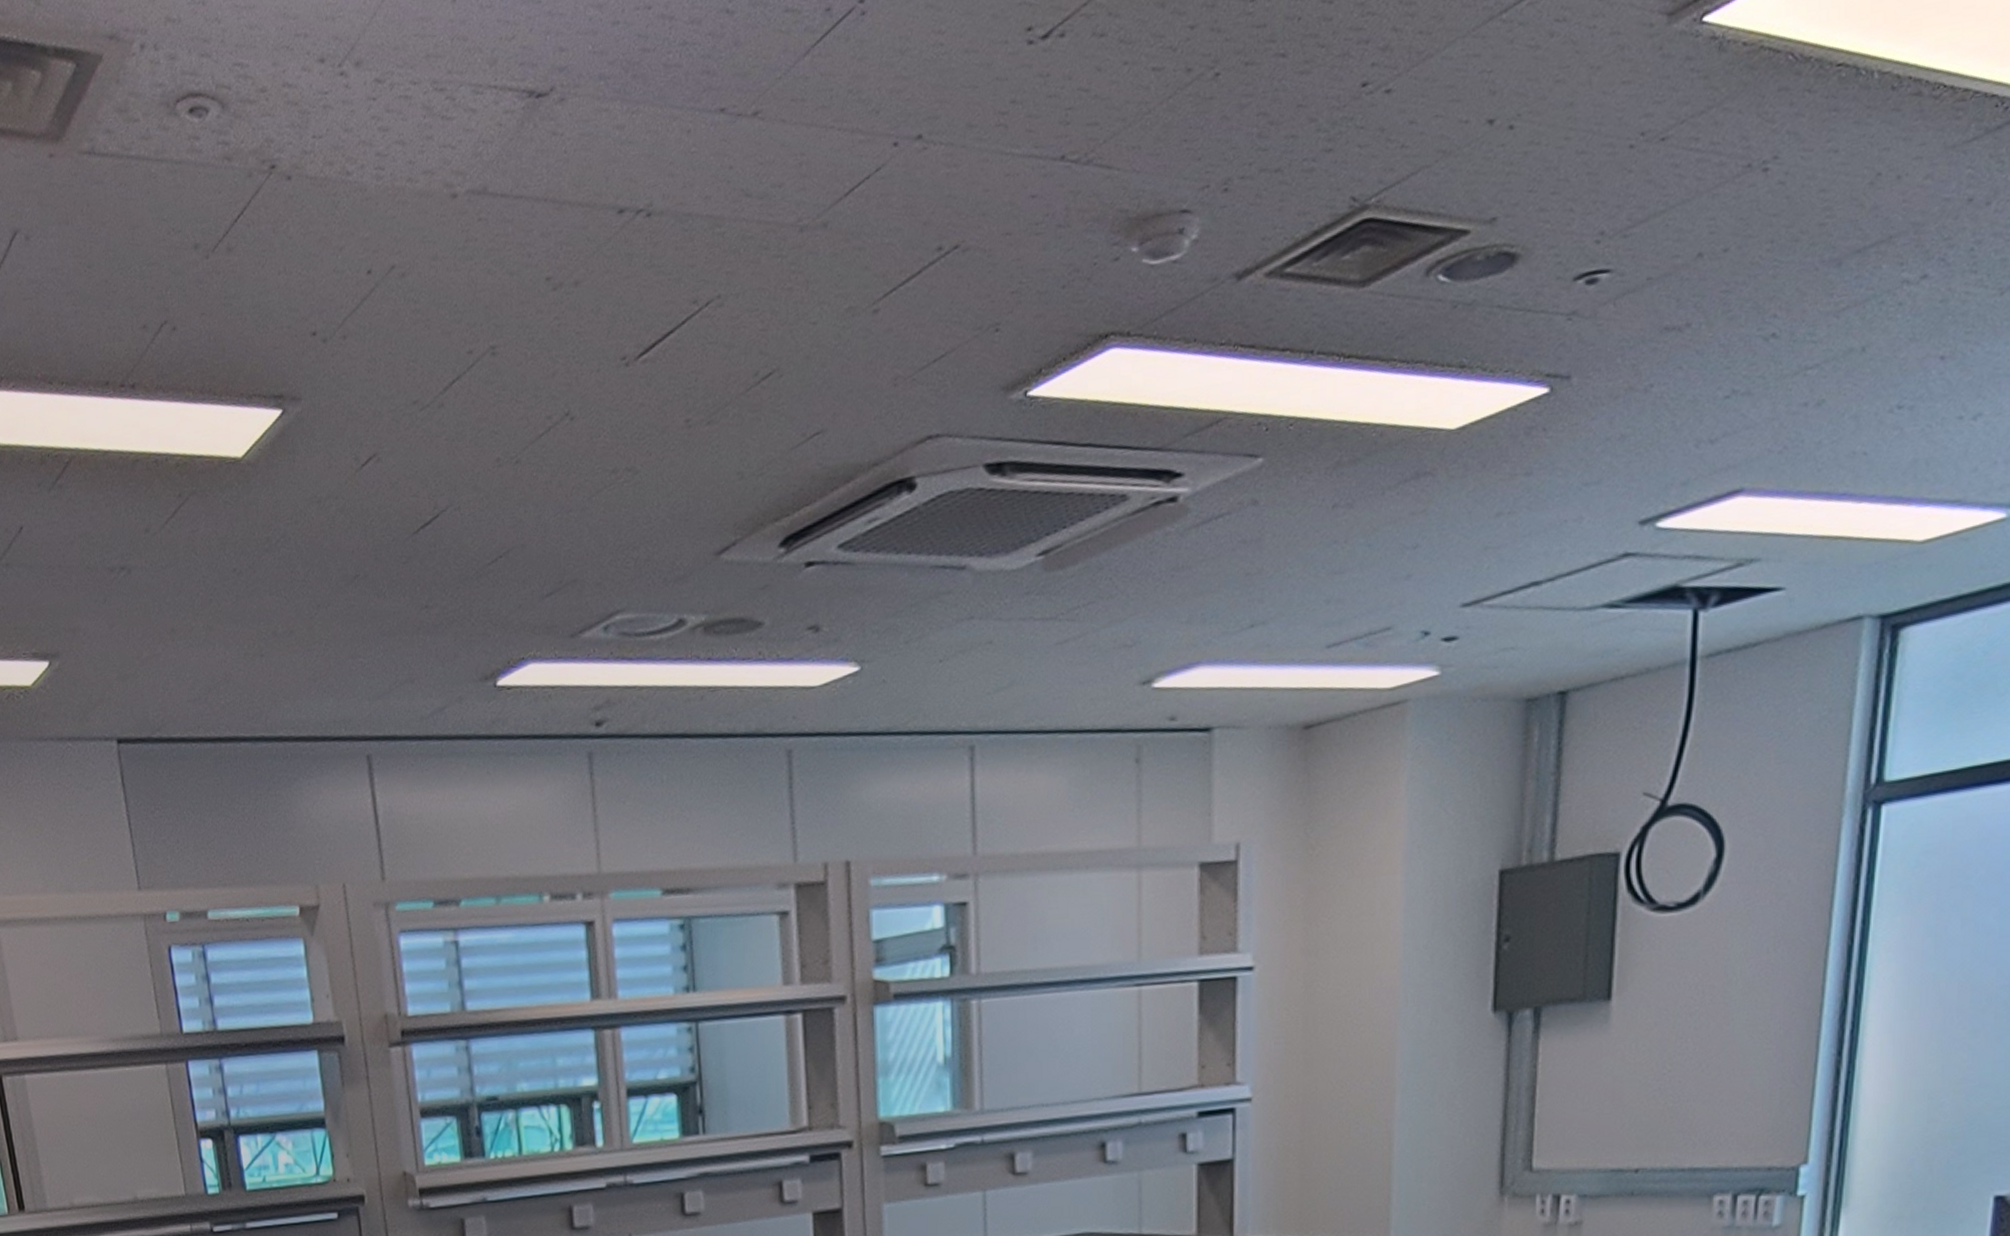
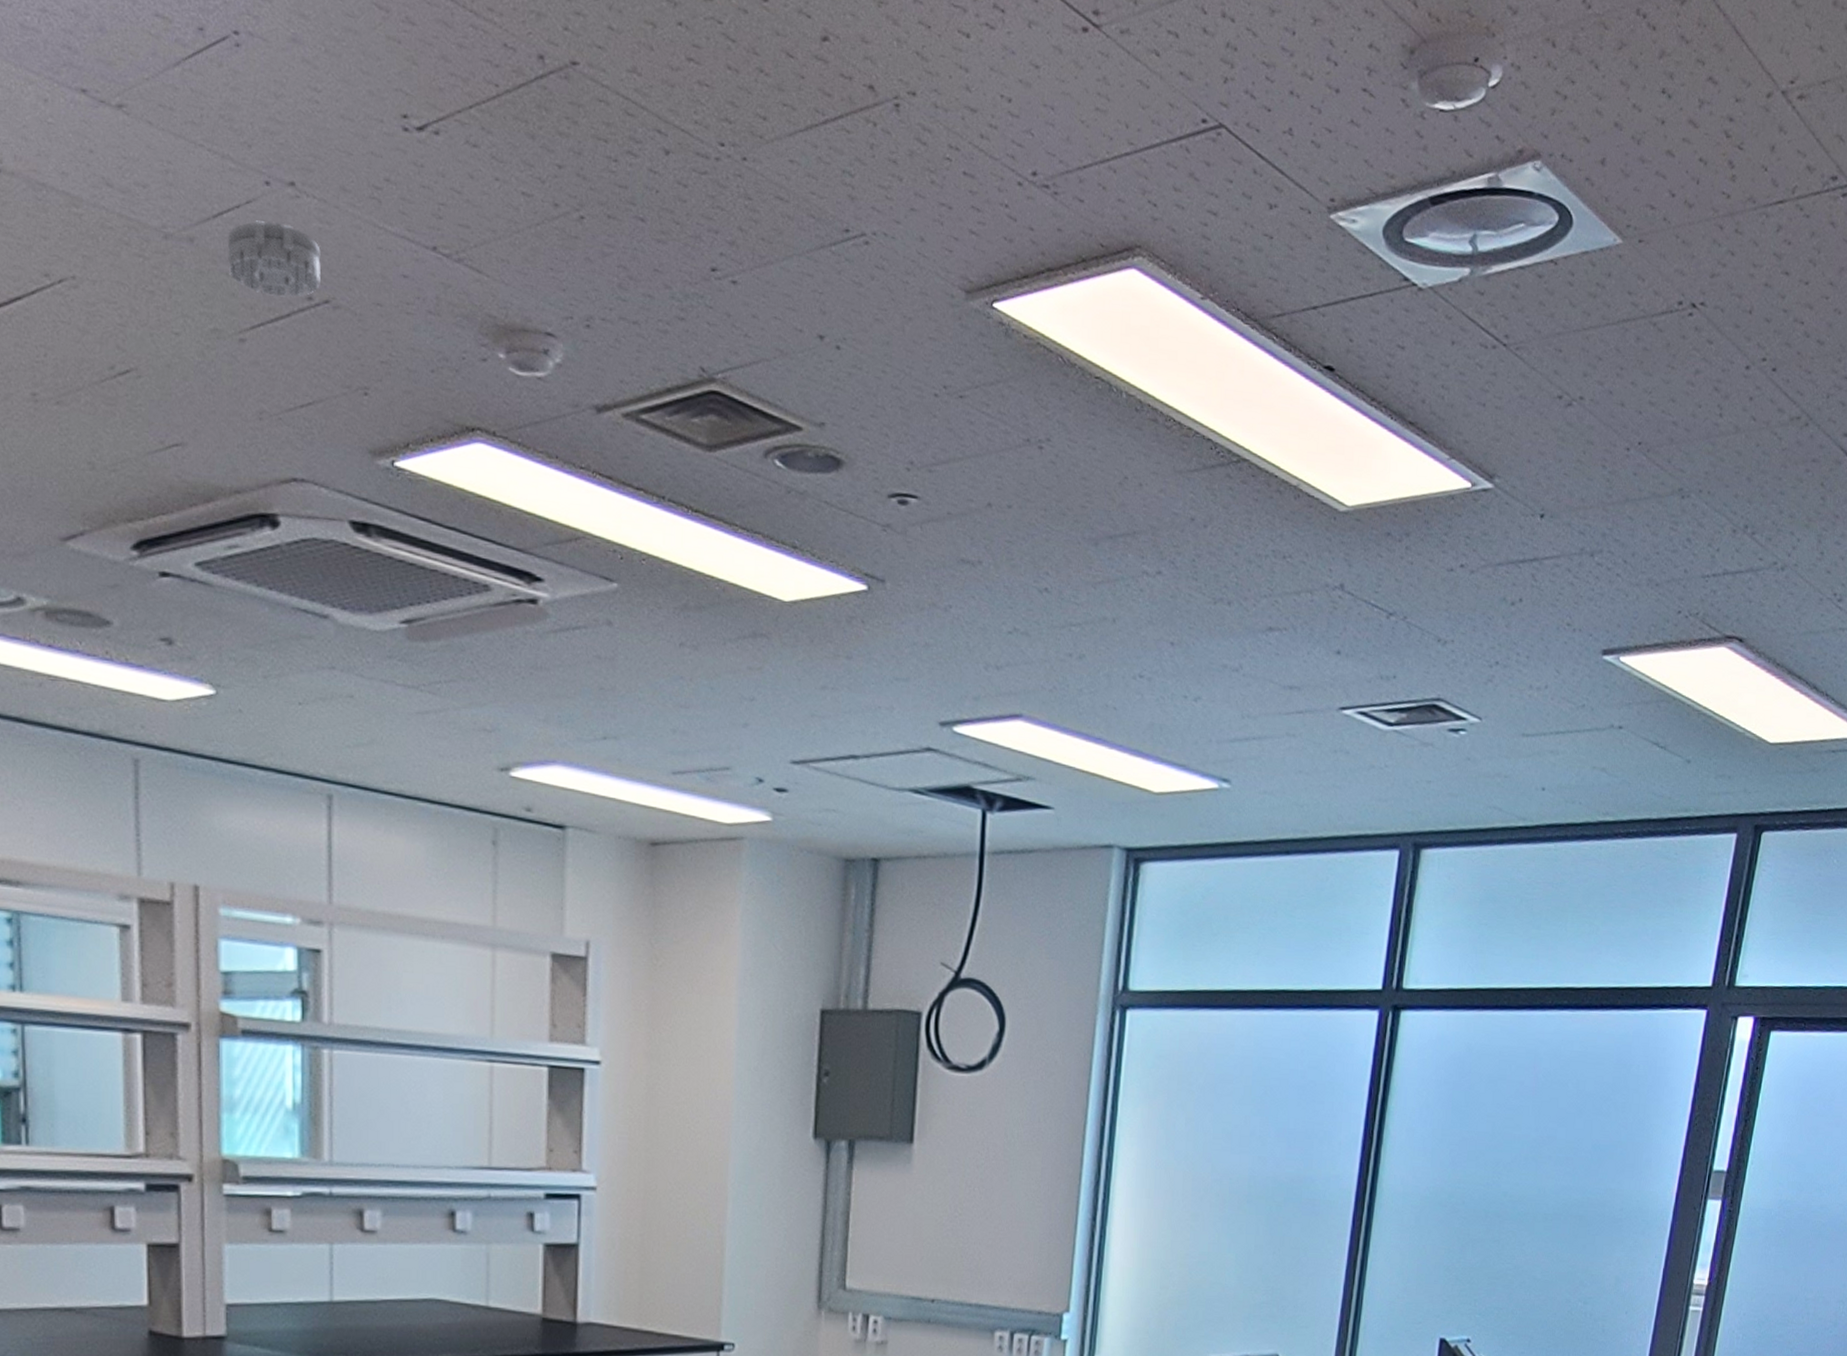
smoke detector: none [859,180,949,259] -> present [227,220,321,298]

